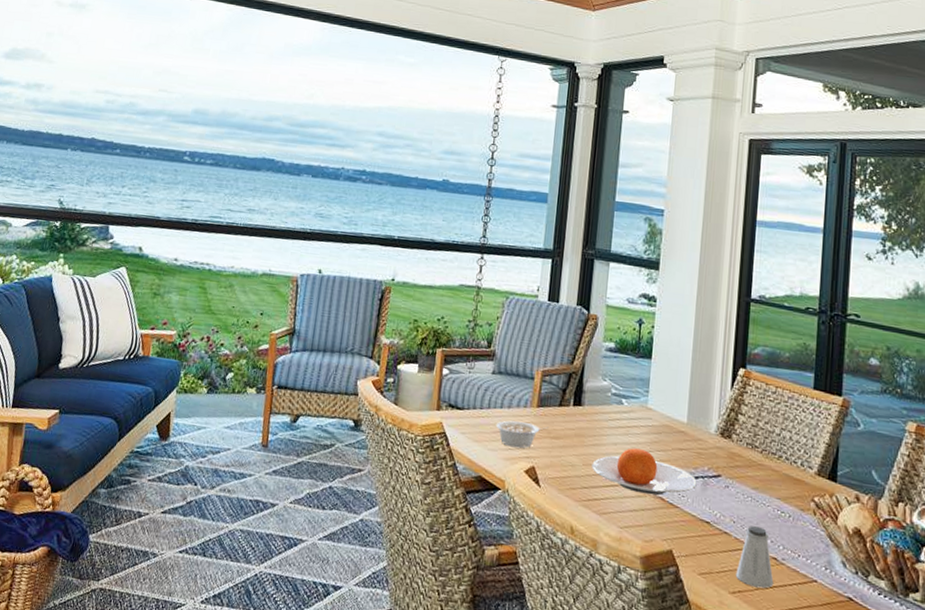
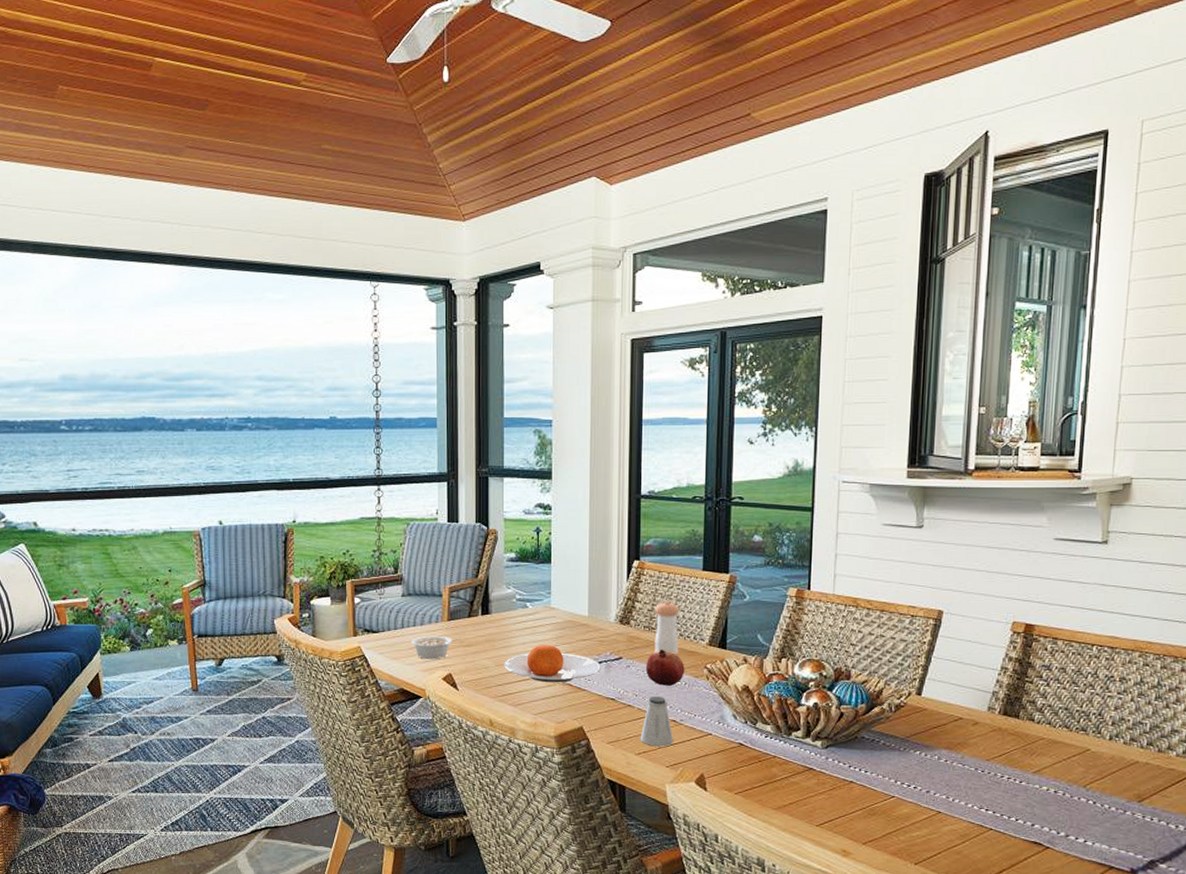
fruit: none [745,471,790,517] -> present [645,649,685,686]
pepper shaker: none [755,418,787,483] -> present [653,601,680,656]

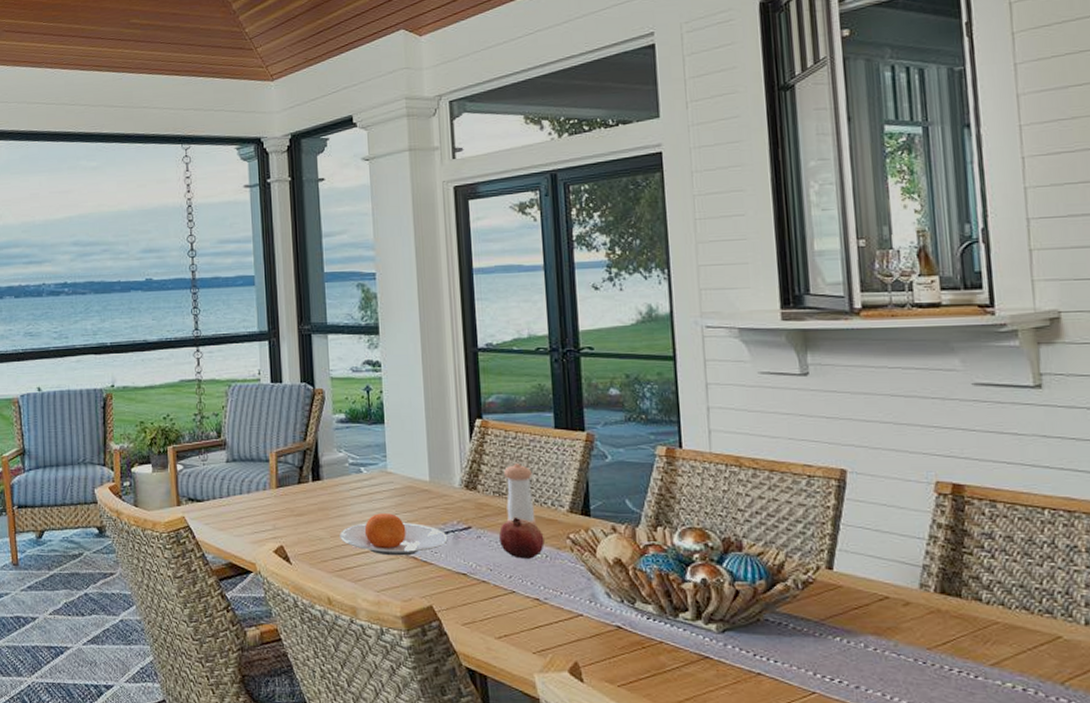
legume: present [411,636,460,660] -> none [238,505,291,530]
saltshaker: present [640,697,674,747] -> none [499,571,539,630]

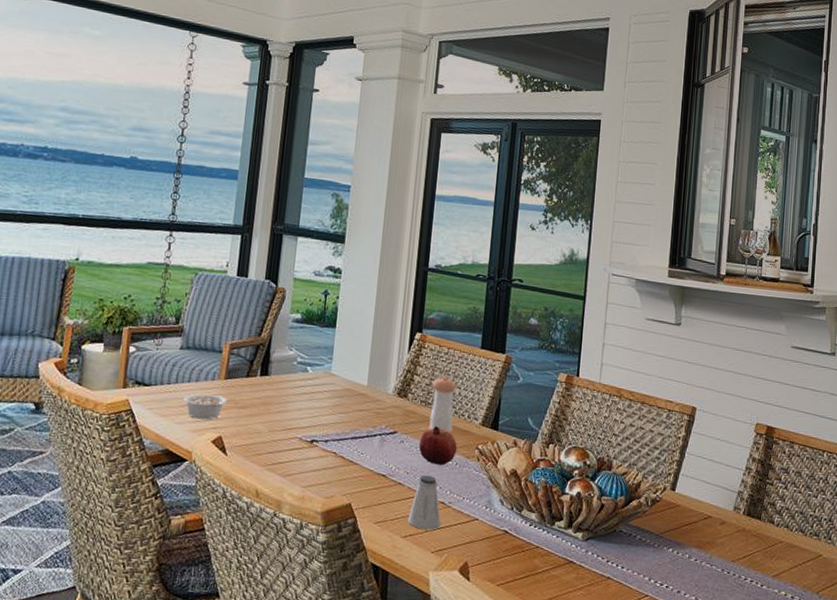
legume: none [238,505,291,530] -> present [183,394,236,420]
plate: present [340,513,448,556] -> none [277,412,375,455]
saltshaker: none [499,571,539,630] -> present [407,475,441,531]

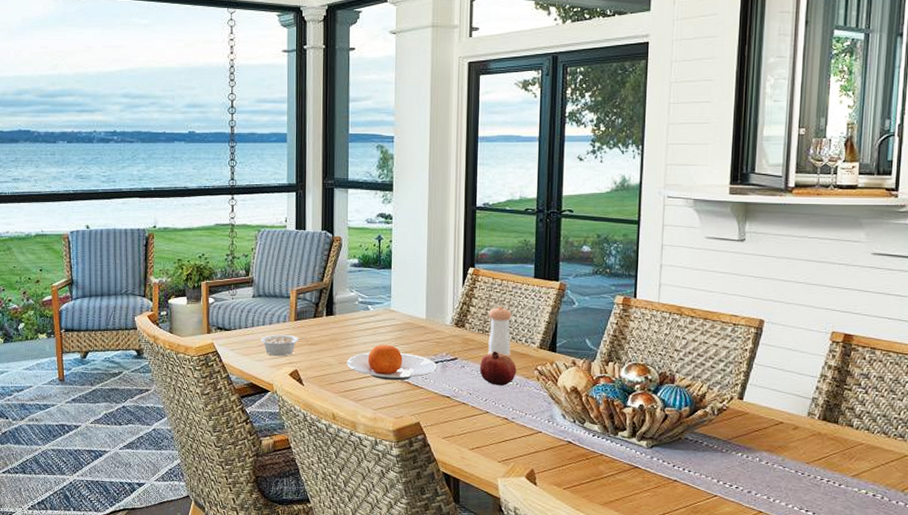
plate: none [277,412,375,455] -> present [346,345,437,381]
saltshaker: present [407,475,441,531] -> none [473,395,506,443]

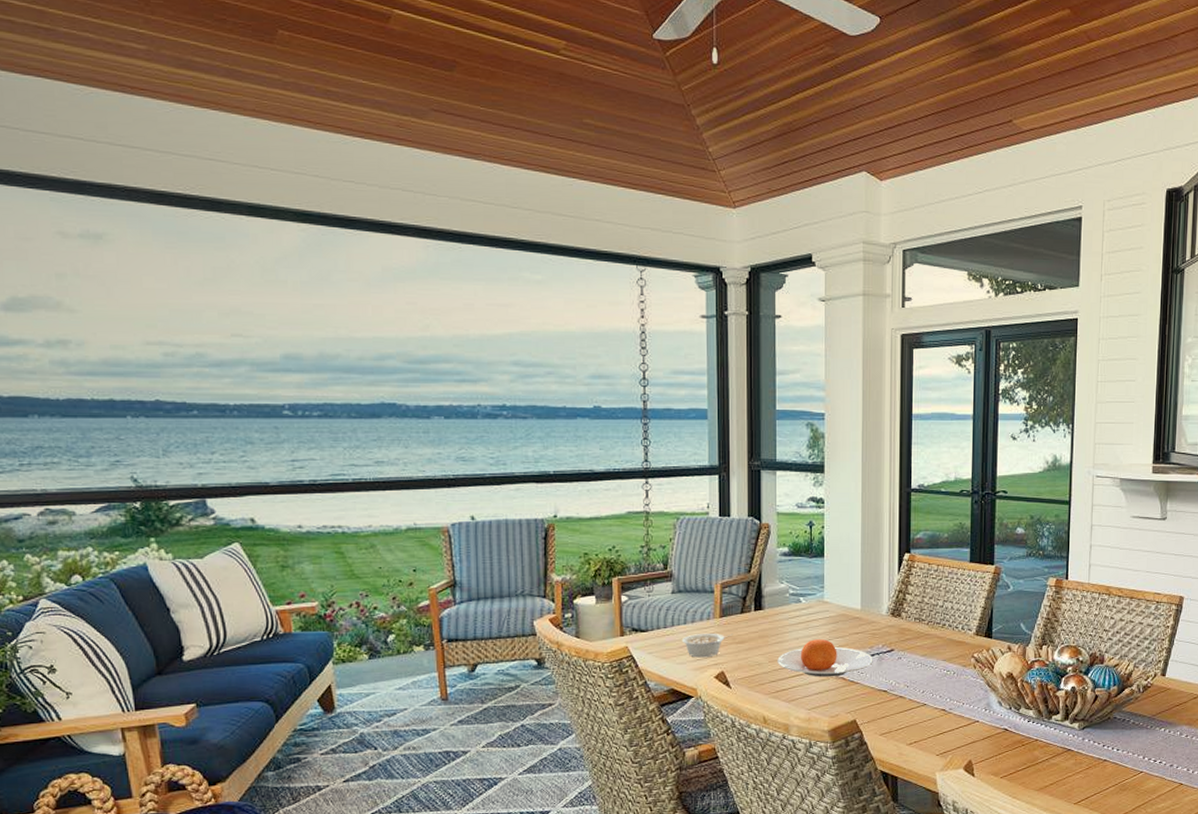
fruit: present [479,350,517,386] -> none [916,639,953,676]
pepper shaker: present [487,306,512,358] -> none [923,593,949,647]

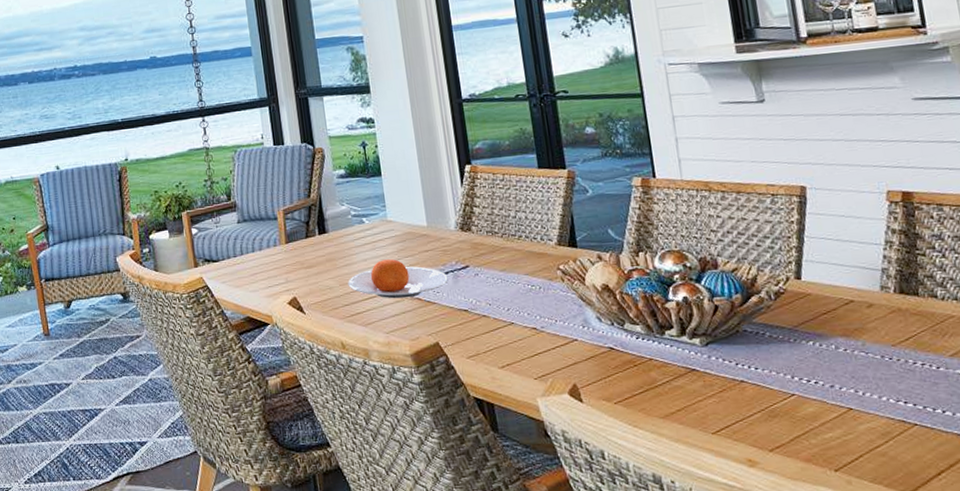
legume: present [681,633,733,658] -> none [251,259,301,285]

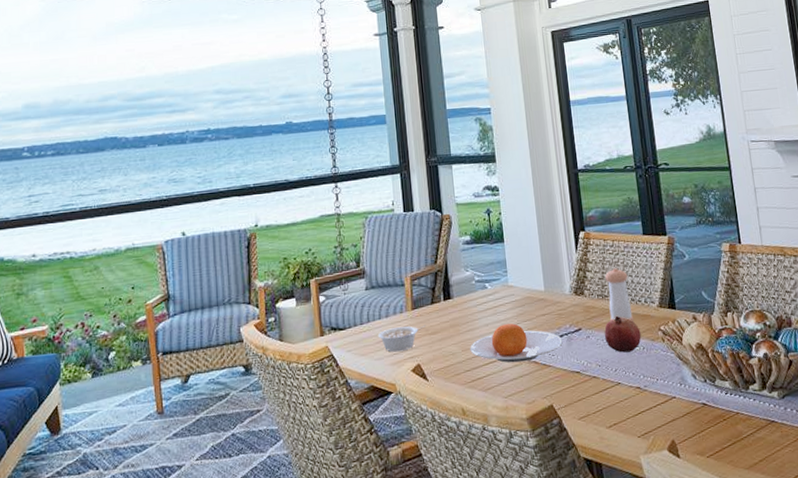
legume: none [251,259,301,285] -> present [377,325,425,352]
pepper shaker: none [494,203,529,260] -> present [604,268,635,321]
fruit: none [494,253,537,292] -> present [604,315,641,353]

